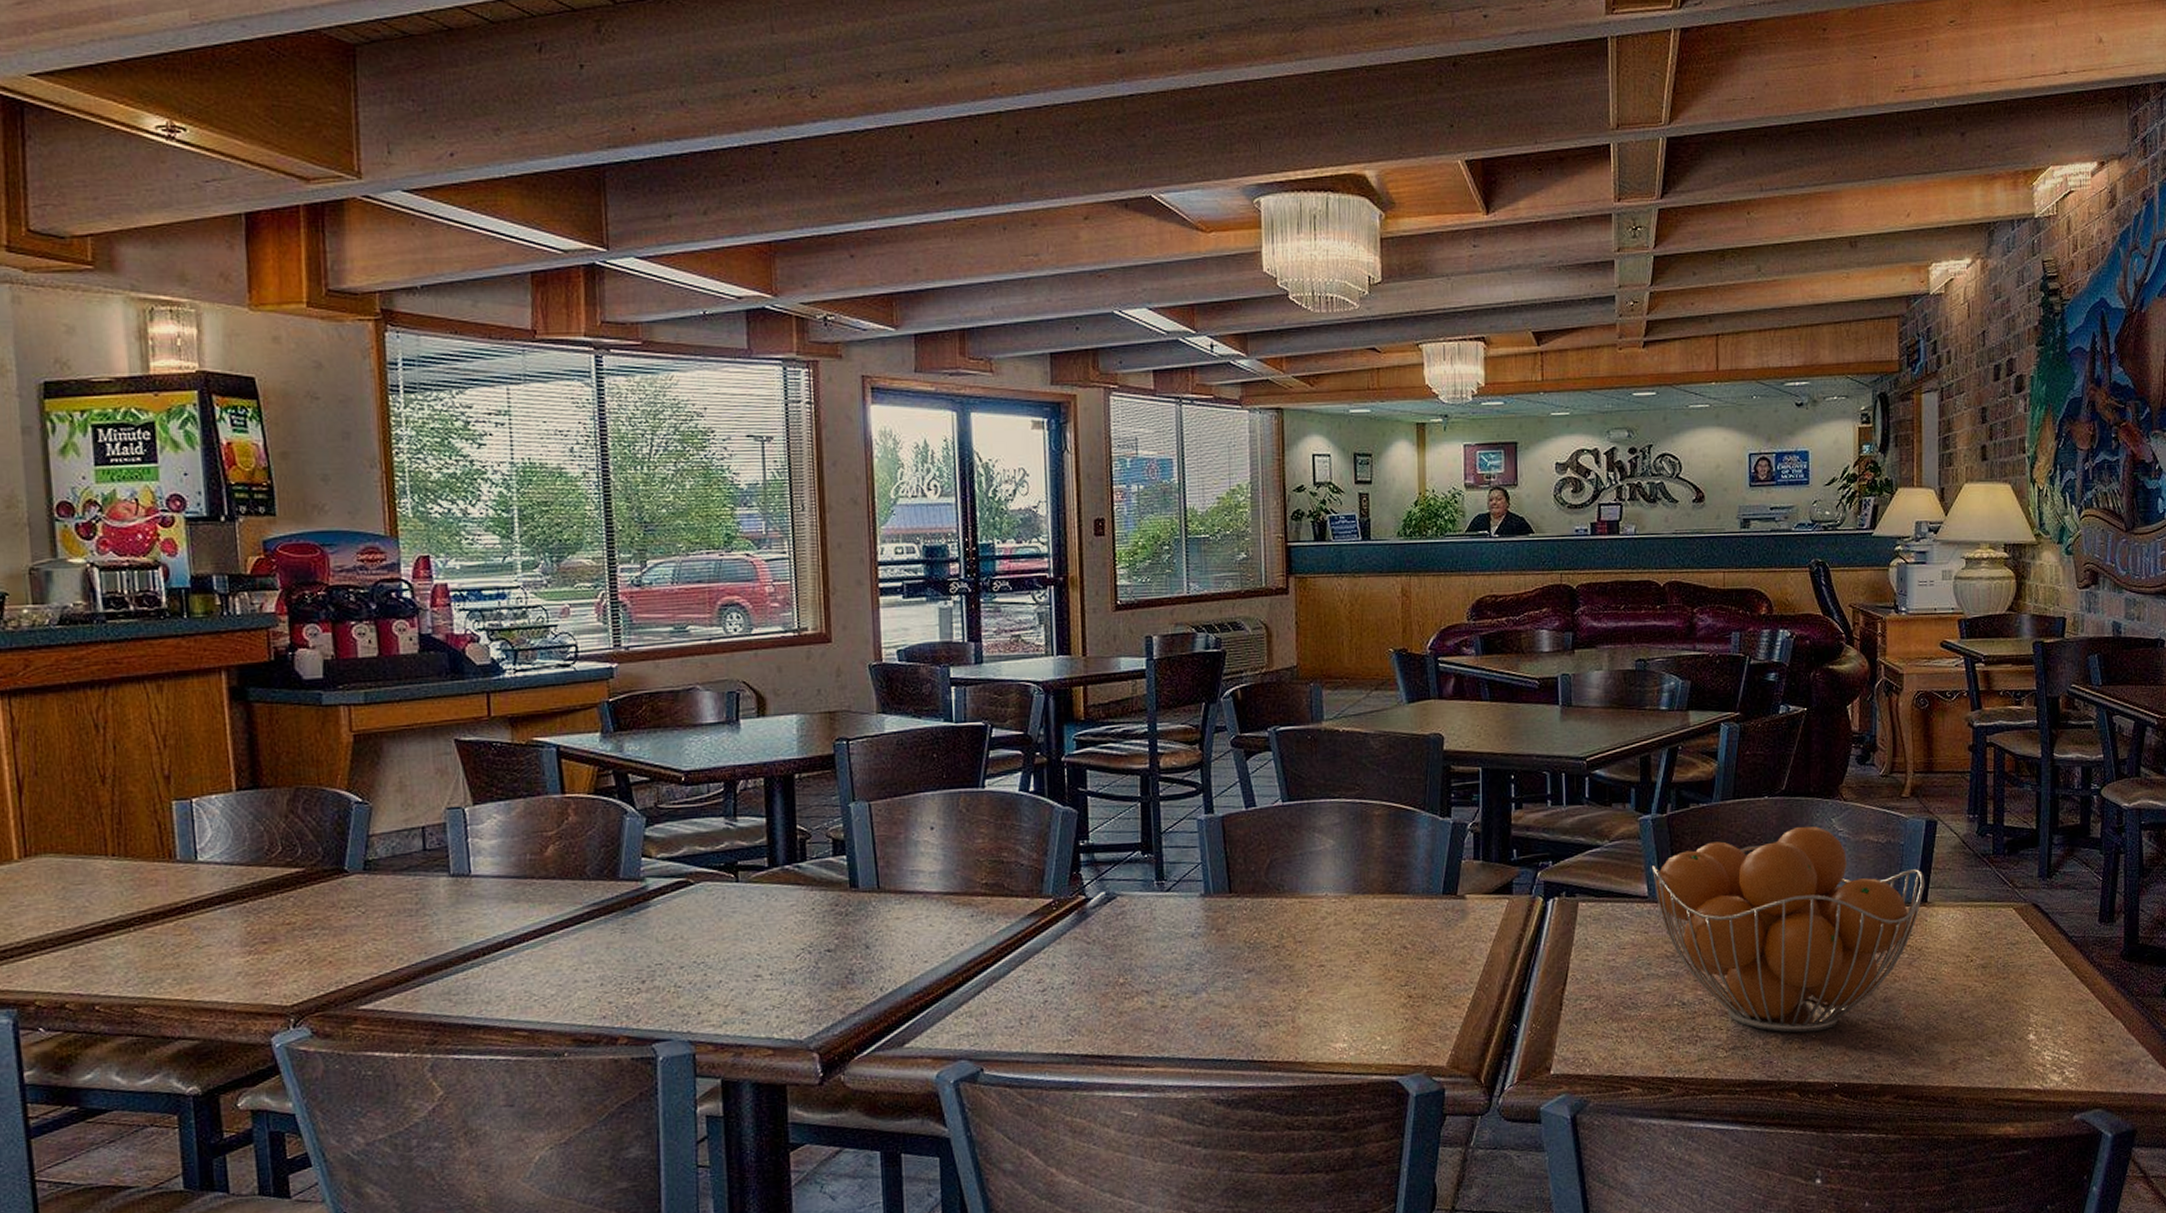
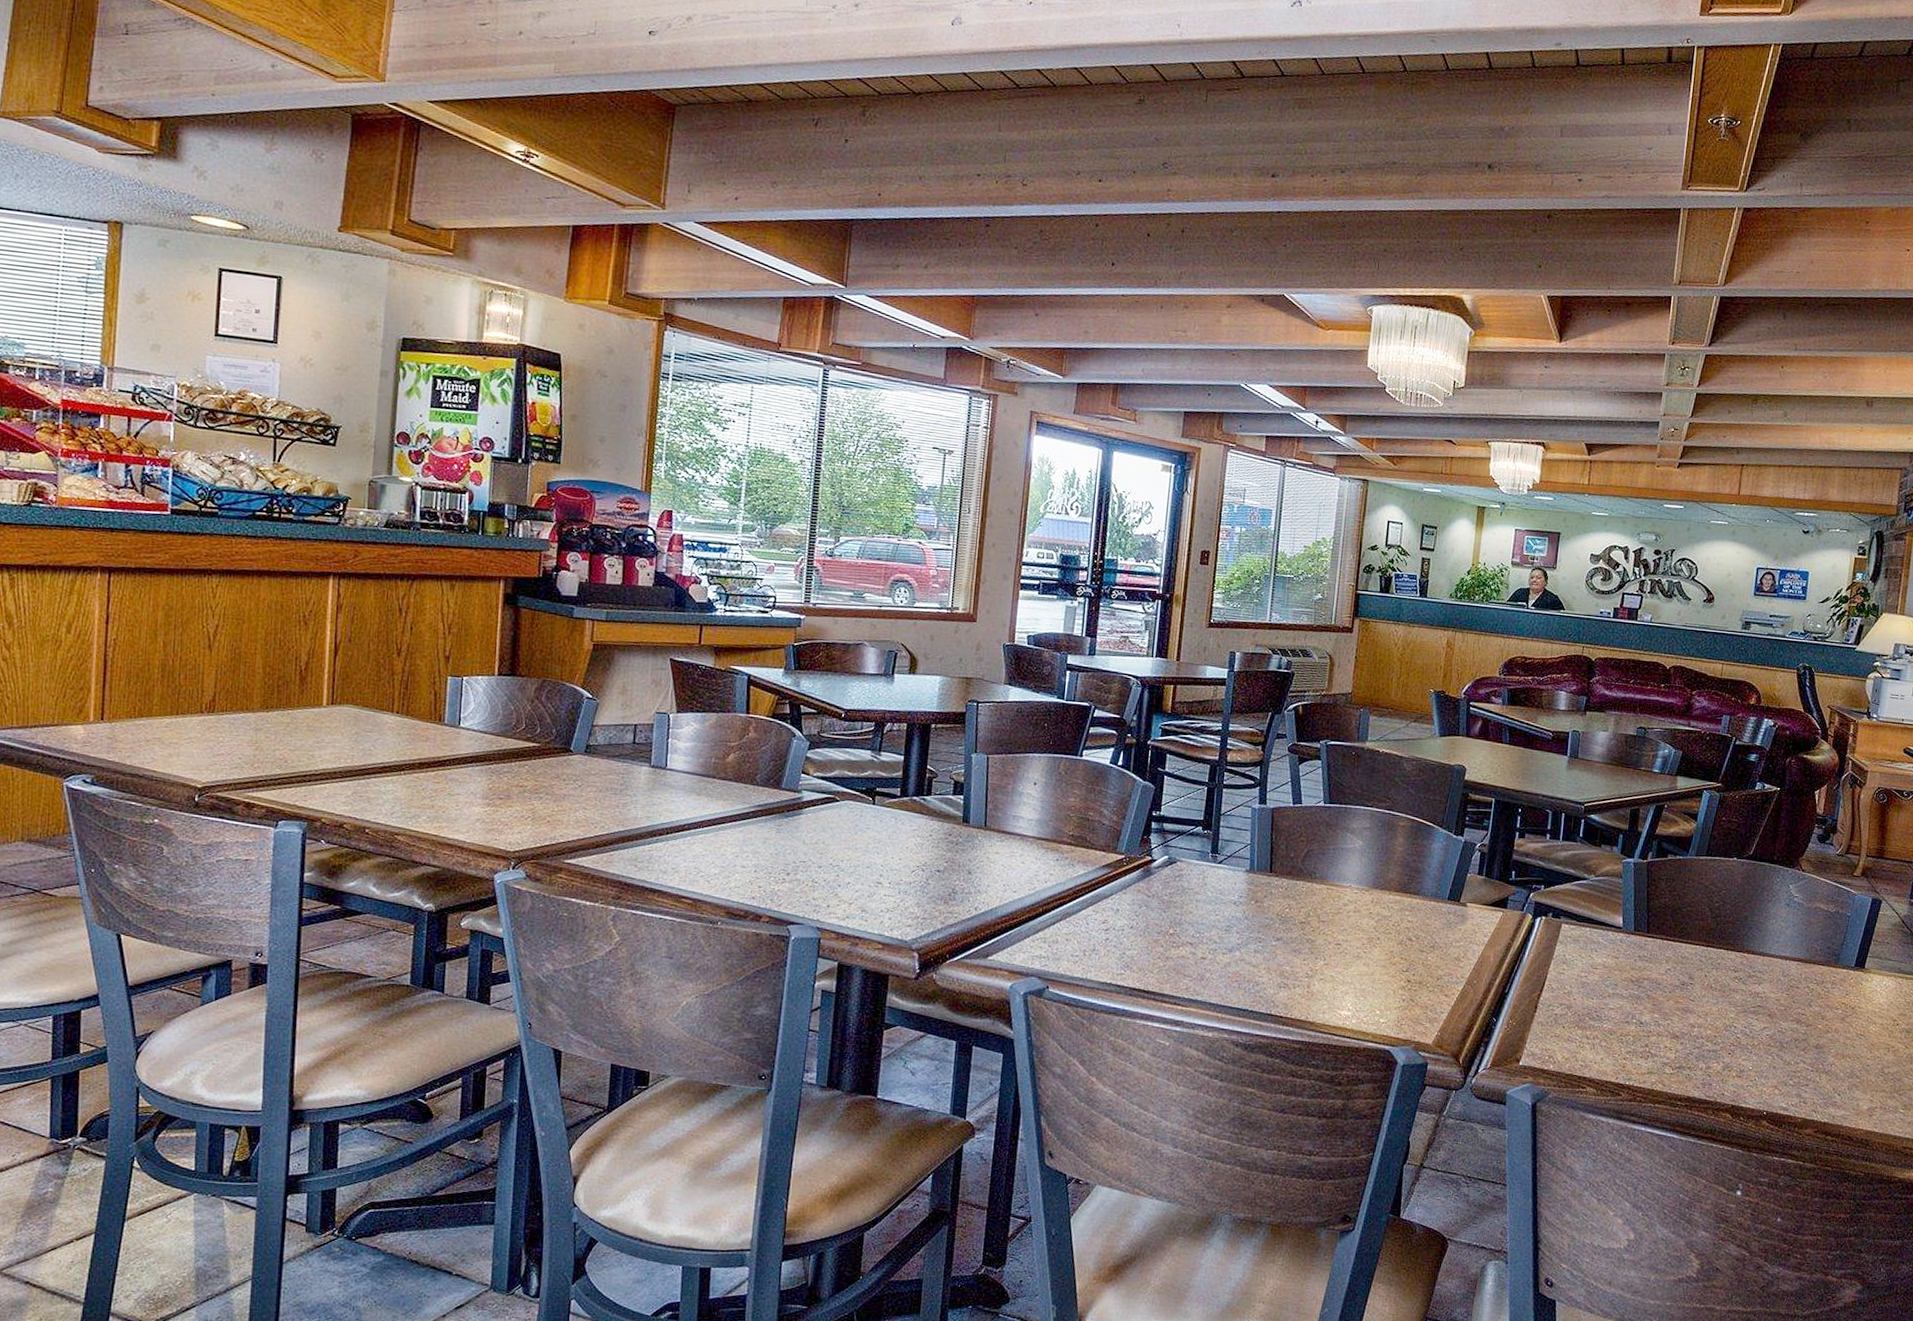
fruit basket: present [1651,826,1925,1033] -> none [1628,887,1865,1065]

